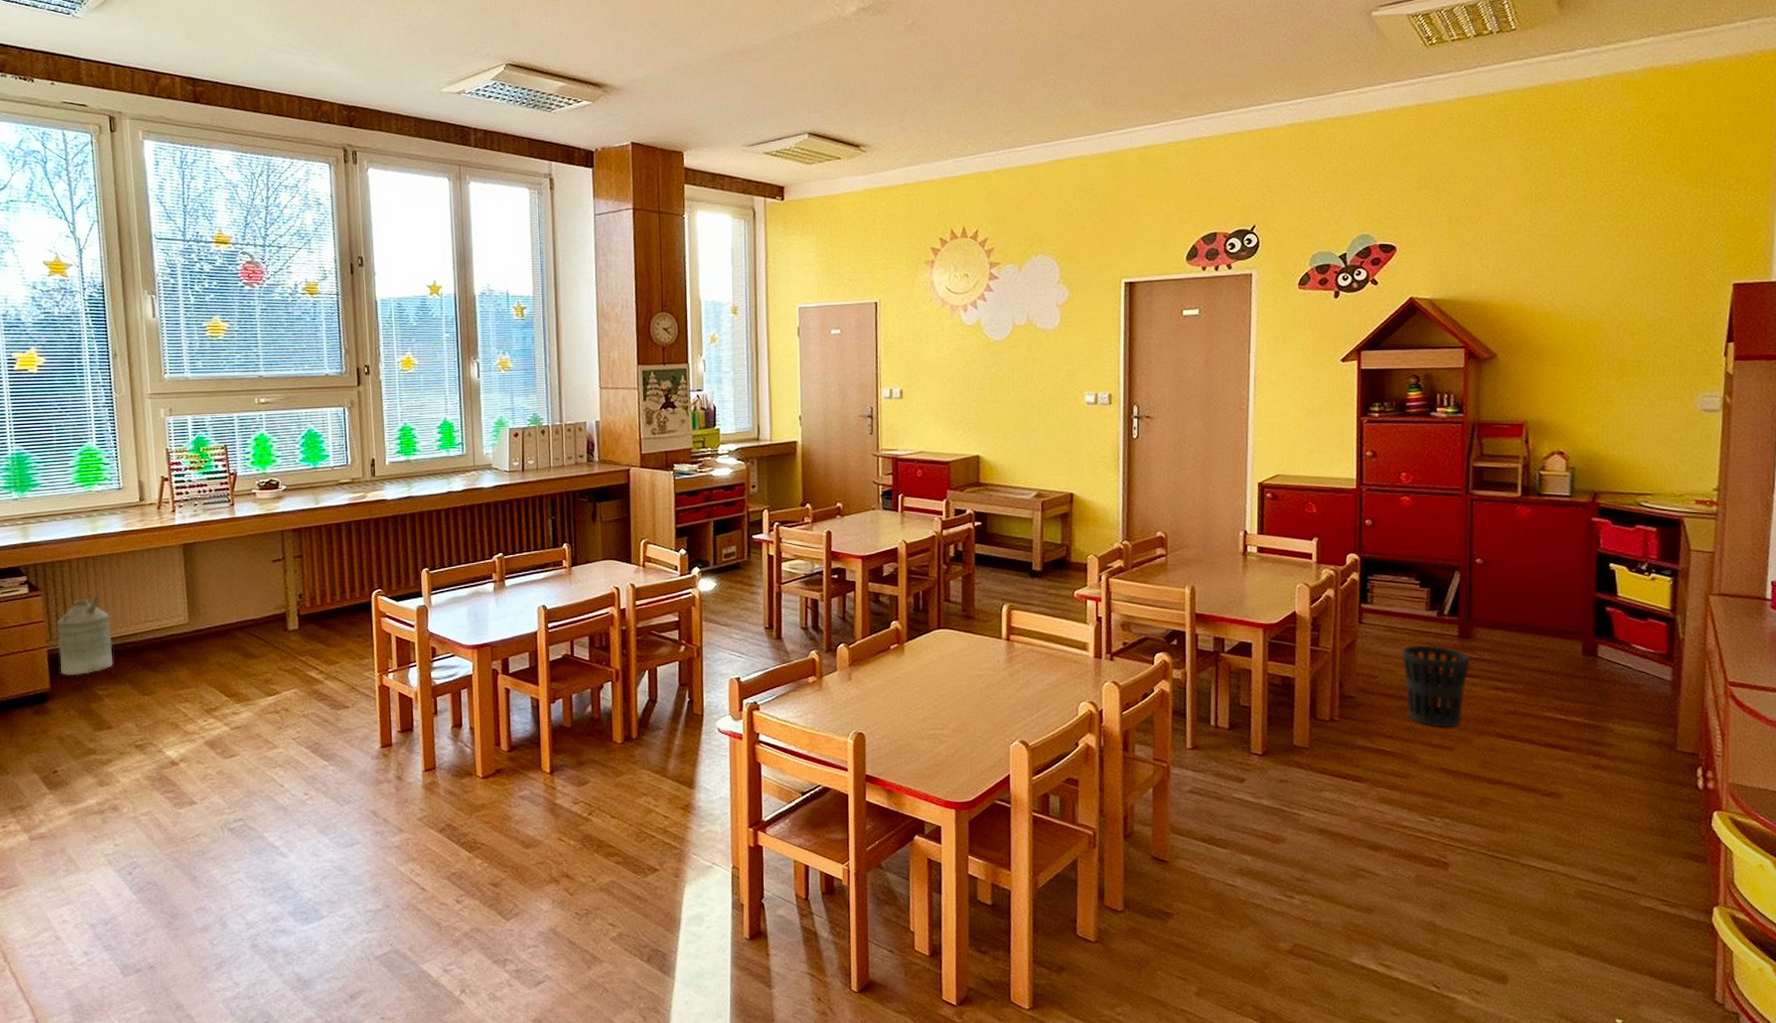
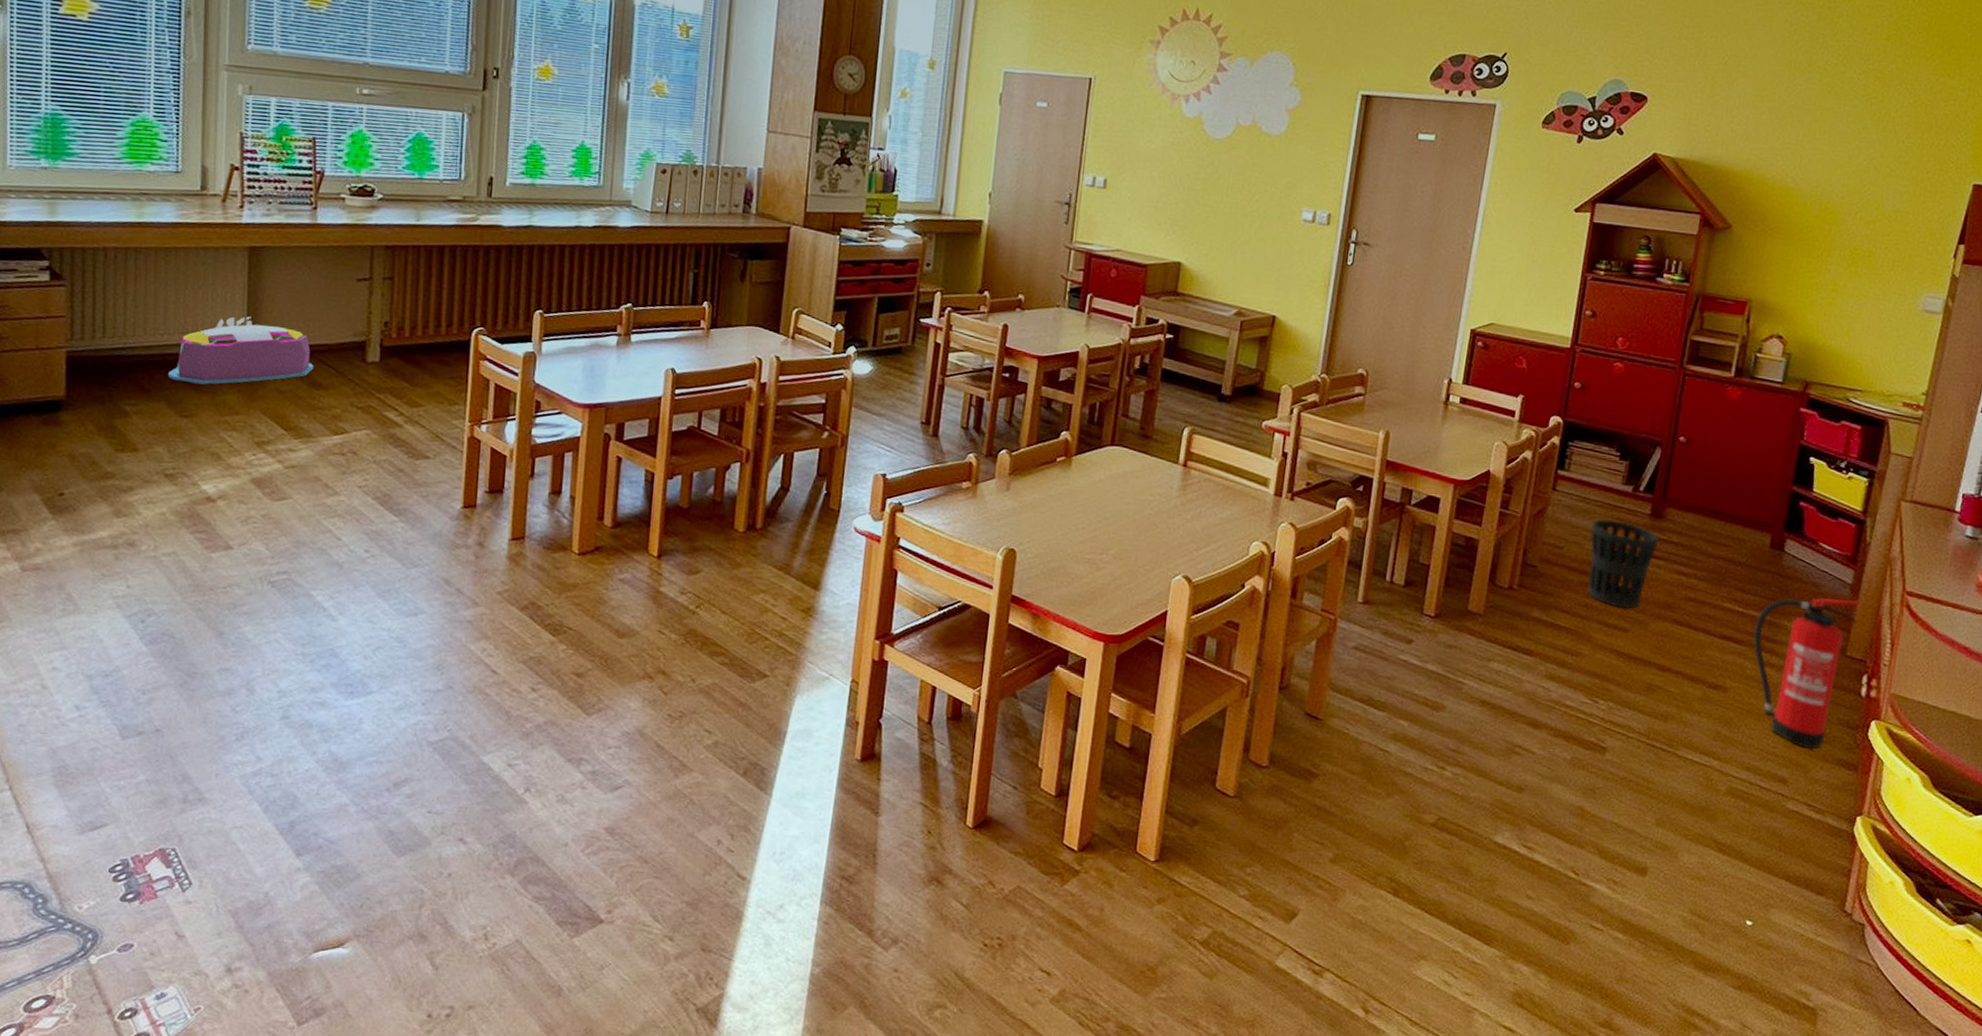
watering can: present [53,591,114,676] -> none [79,283,149,386]
storage bin: none [130,603,246,666] -> present [168,316,314,385]
fire extinguisher: none [1578,696,1684,844] -> present [1753,598,1861,749]

